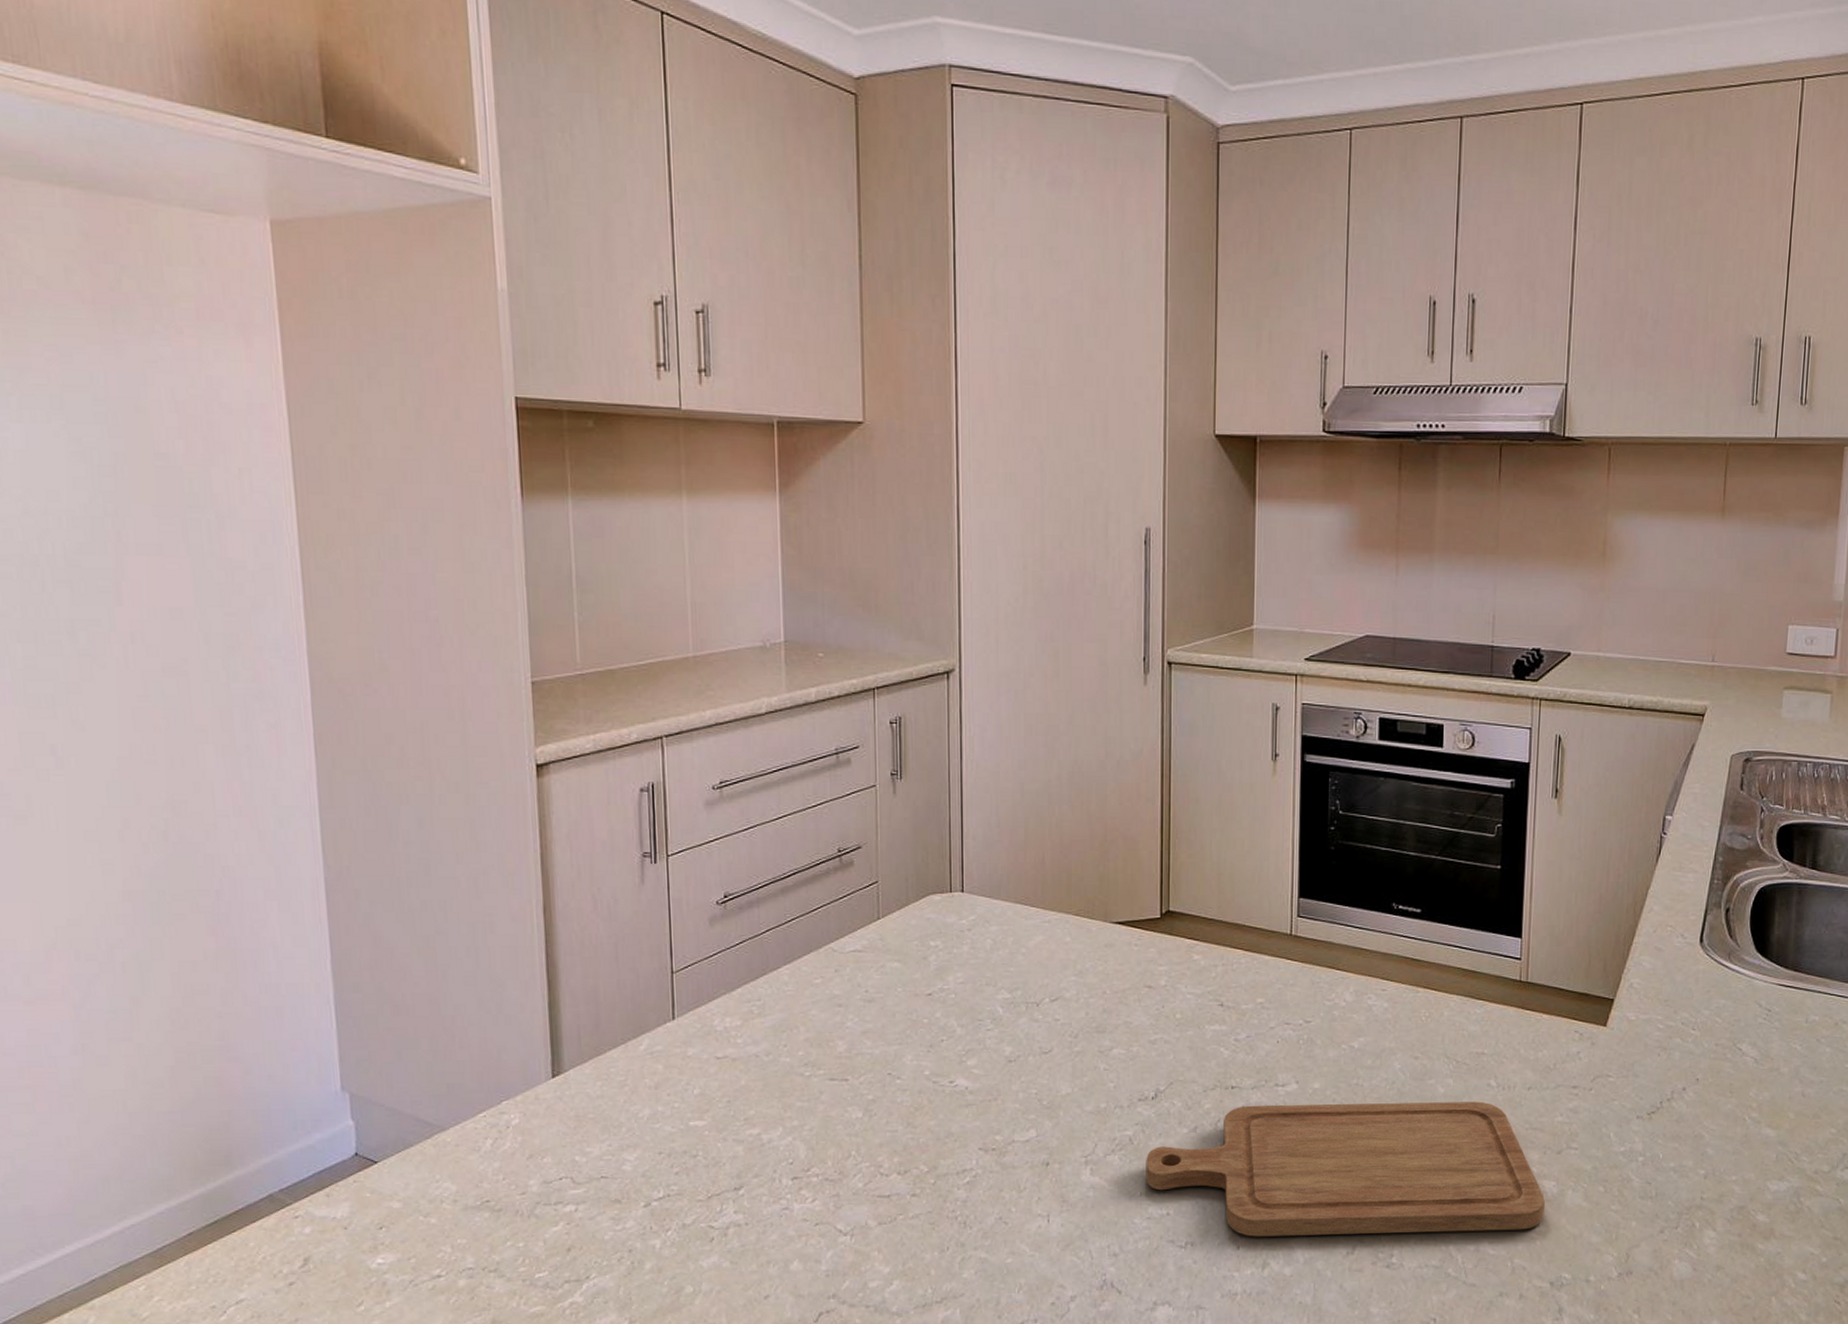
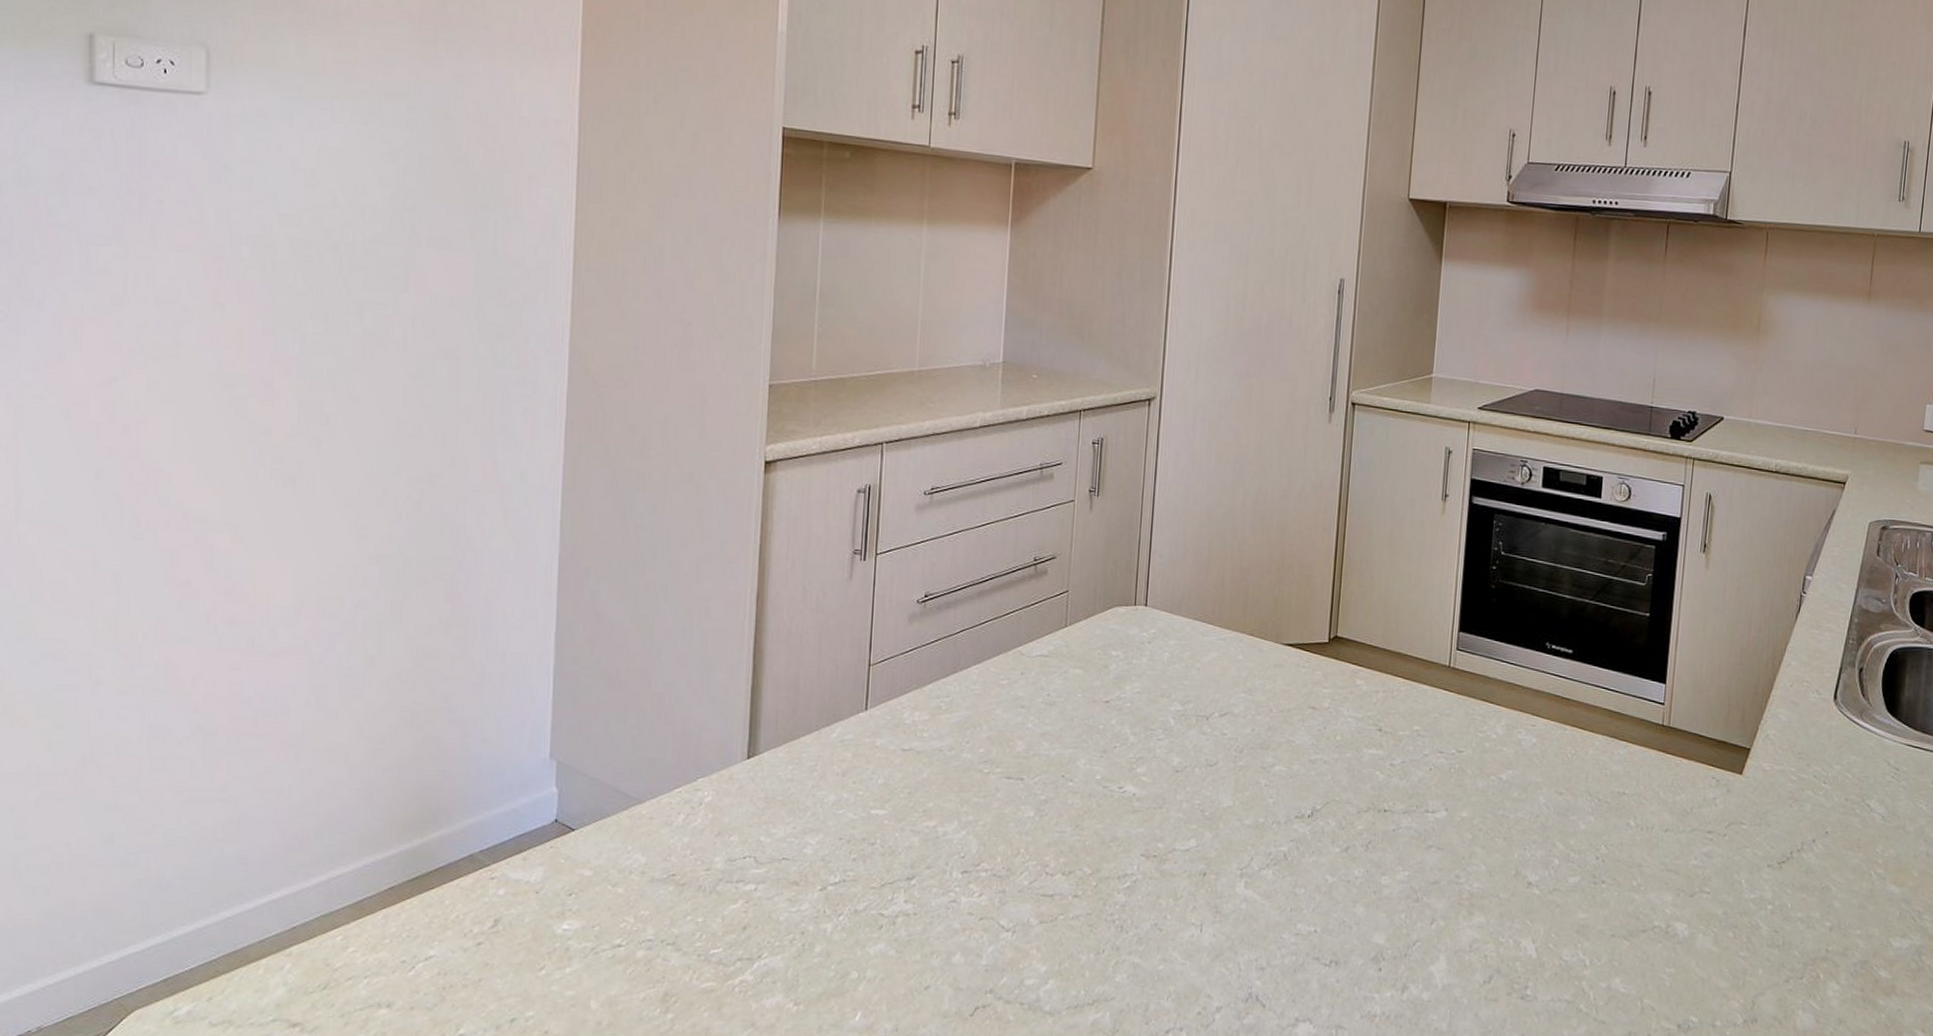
chopping board: present [1146,1101,1545,1237] -> none [1296,829,1676,970]

